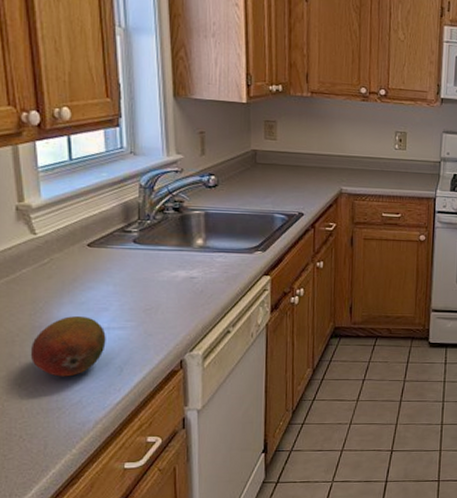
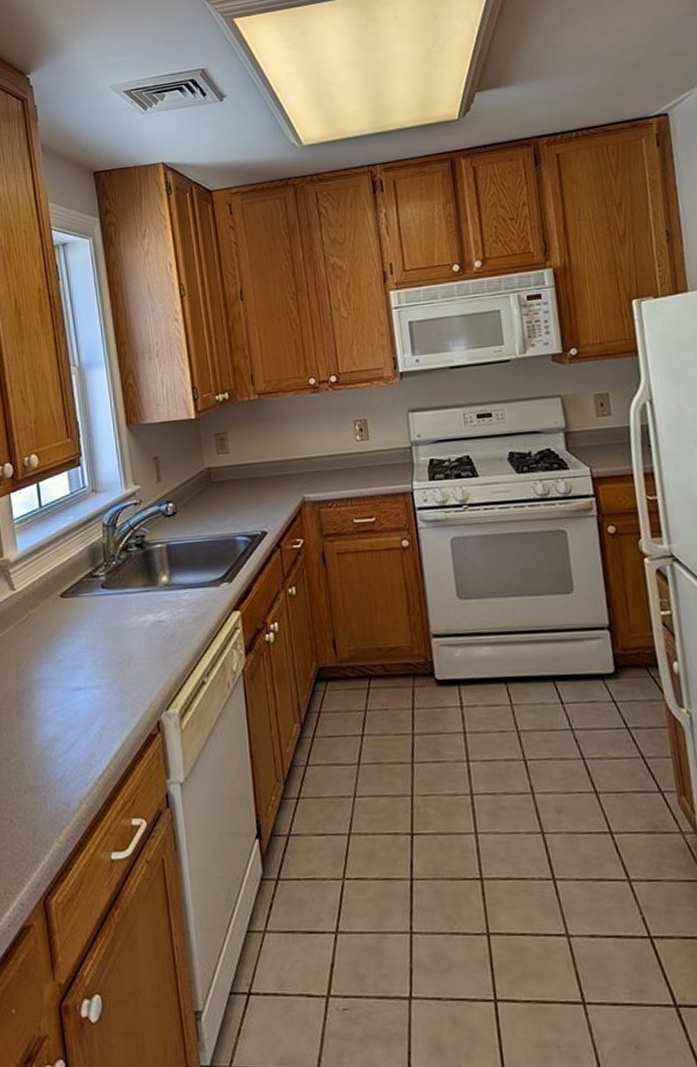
fruit: present [30,316,106,377] -> none [15,676,84,748]

